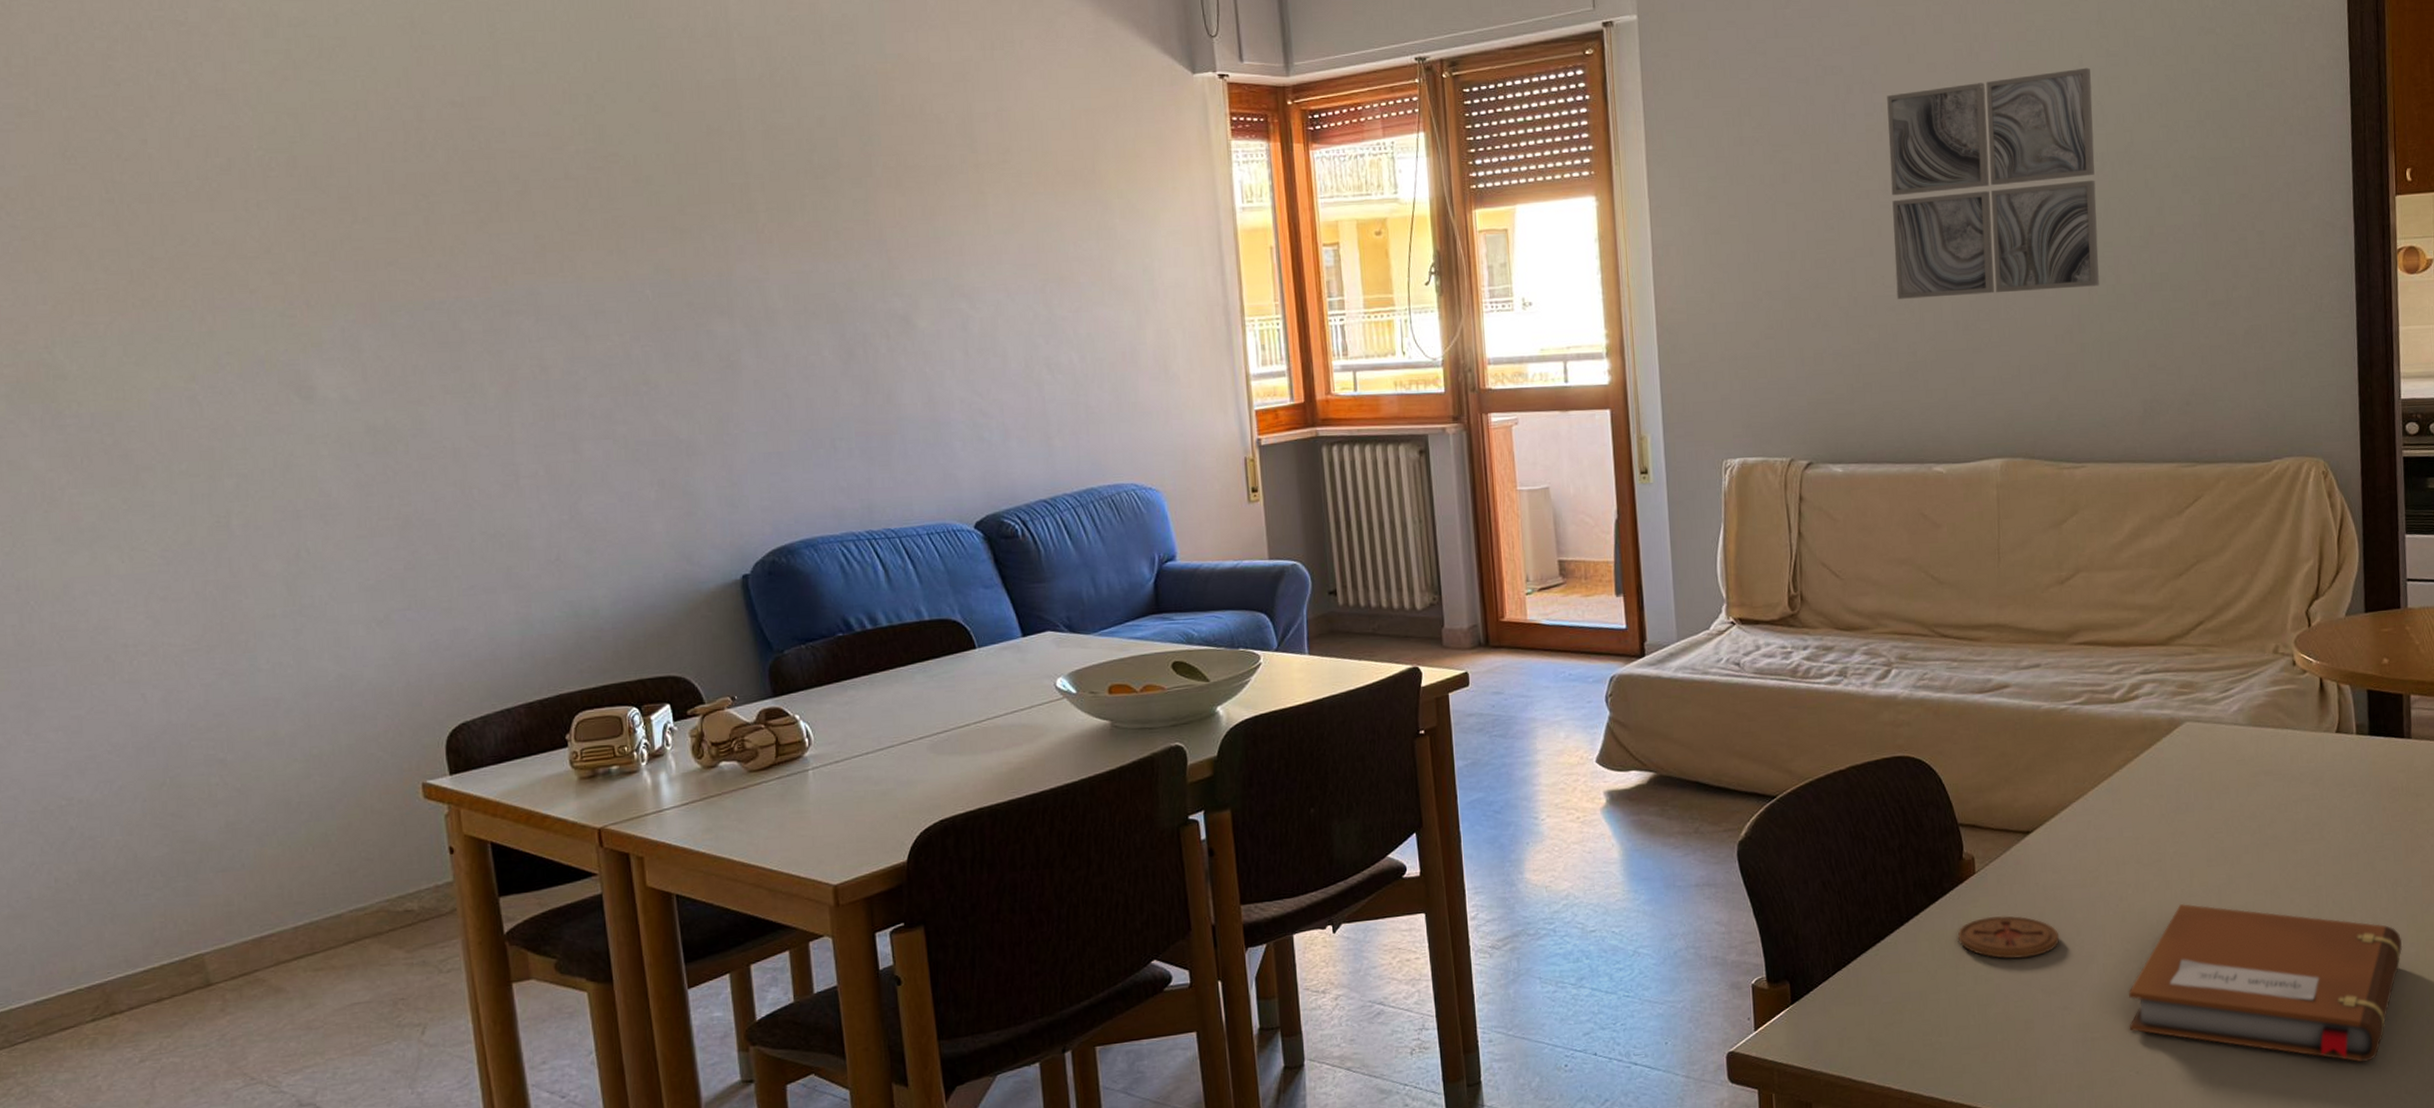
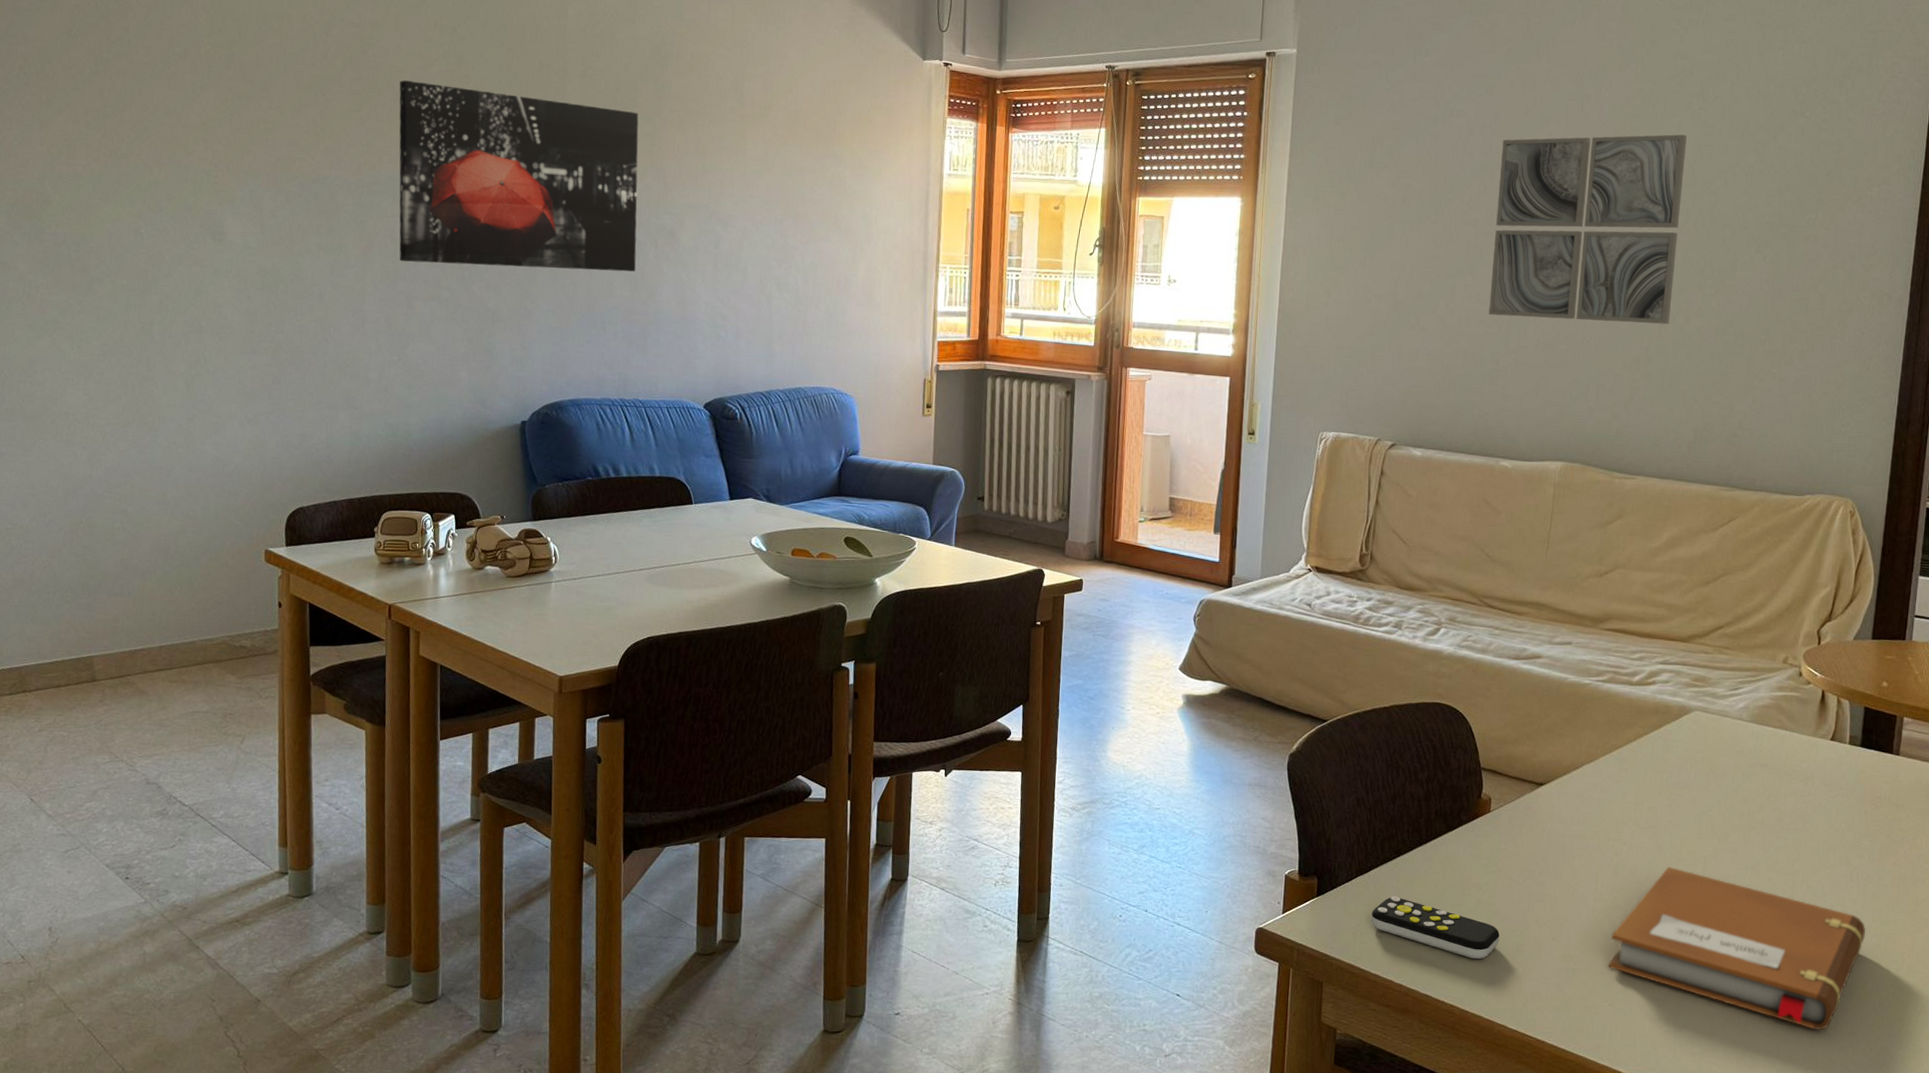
wall art: none [526,167,866,395] -> present [399,80,639,272]
remote control: none [1857,988,2005,1047] -> present [1371,896,1500,960]
coaster: present [1957,915,2059,959] -> none [1467,850,1556,891]

